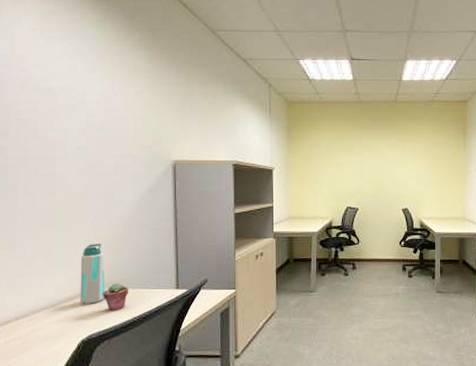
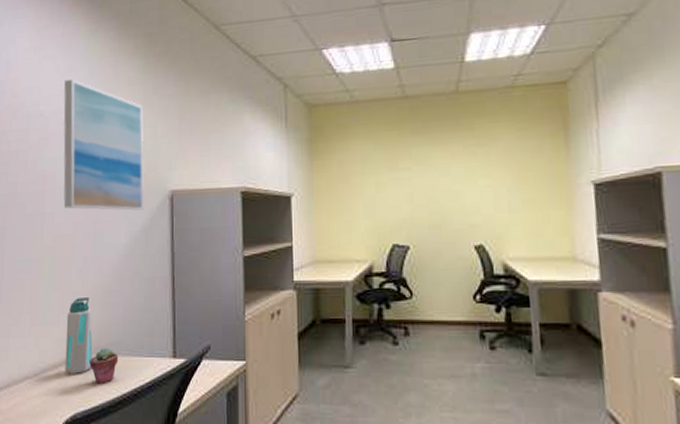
wall art: none [72,61,149,175] -> present [63,79,144,211]

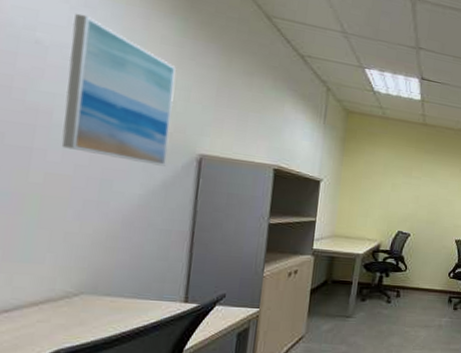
water bottle: present [65,298,94,374] -> none [47,239,90,312]
potted succulent: present [89,347,119,385] -> none [81,288,121,323]

